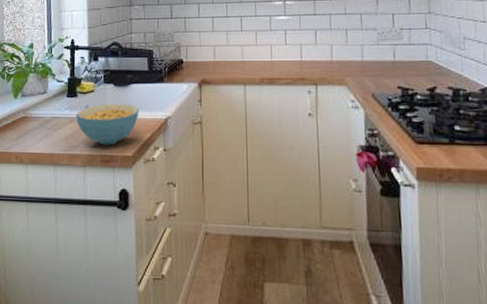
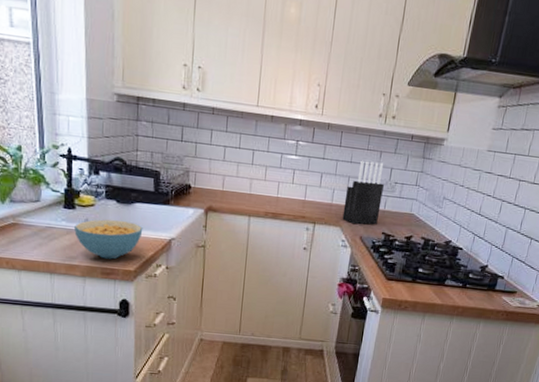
knife block: none [345,10,390,81] -> present [342,160,384,225]

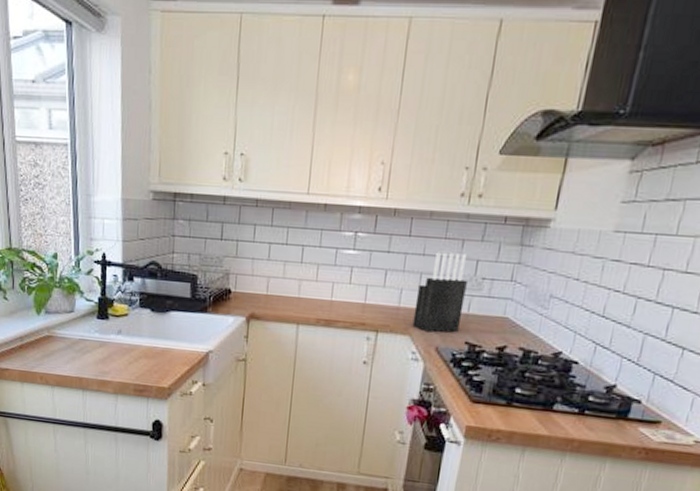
cereal bowl: present [74,219,143,259] -> none [107,330,178,375]

